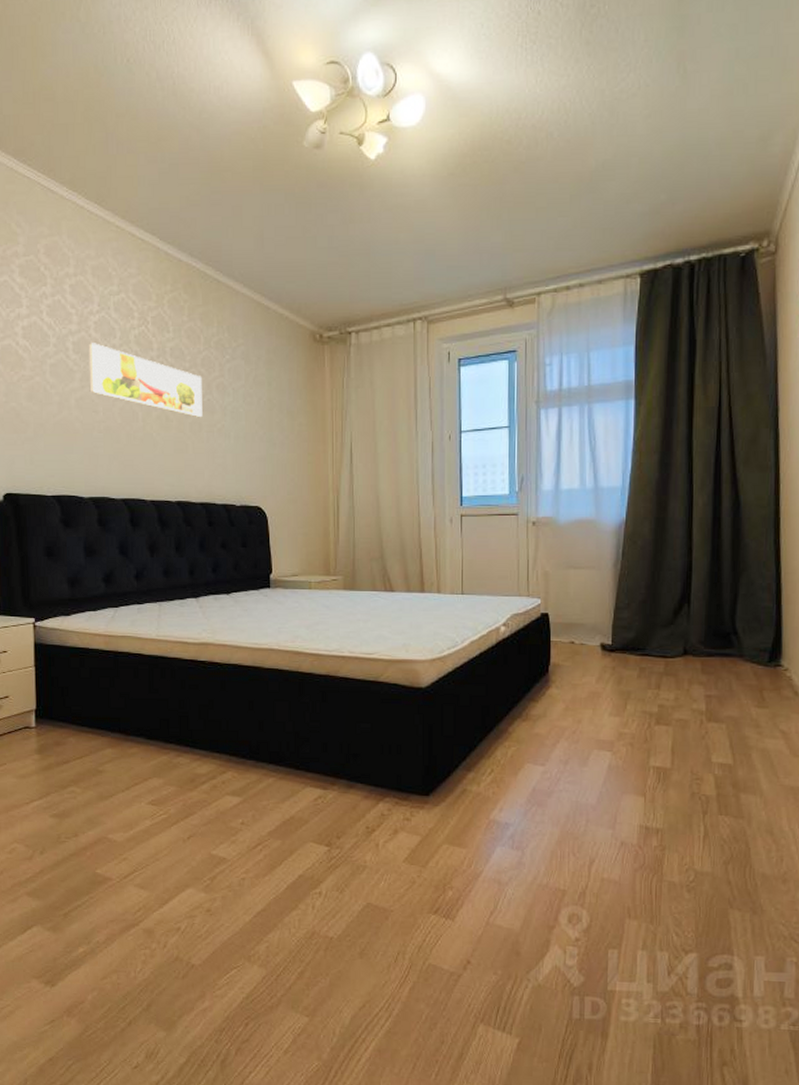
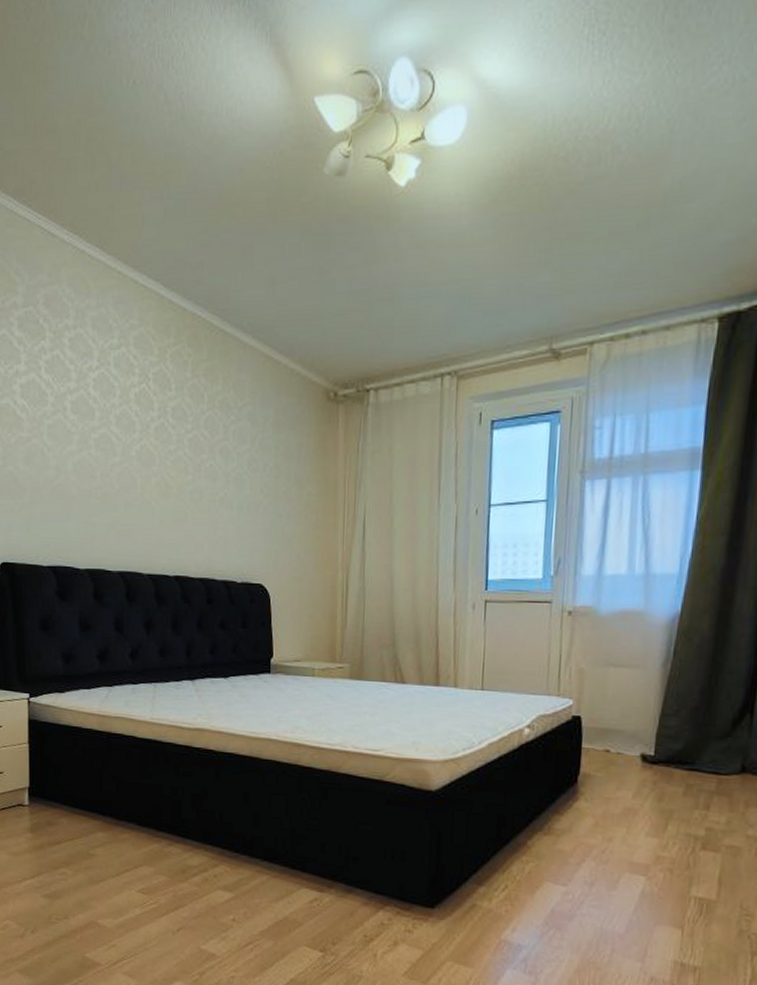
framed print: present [88,343,203,417] -> none [87,402,205,484]

